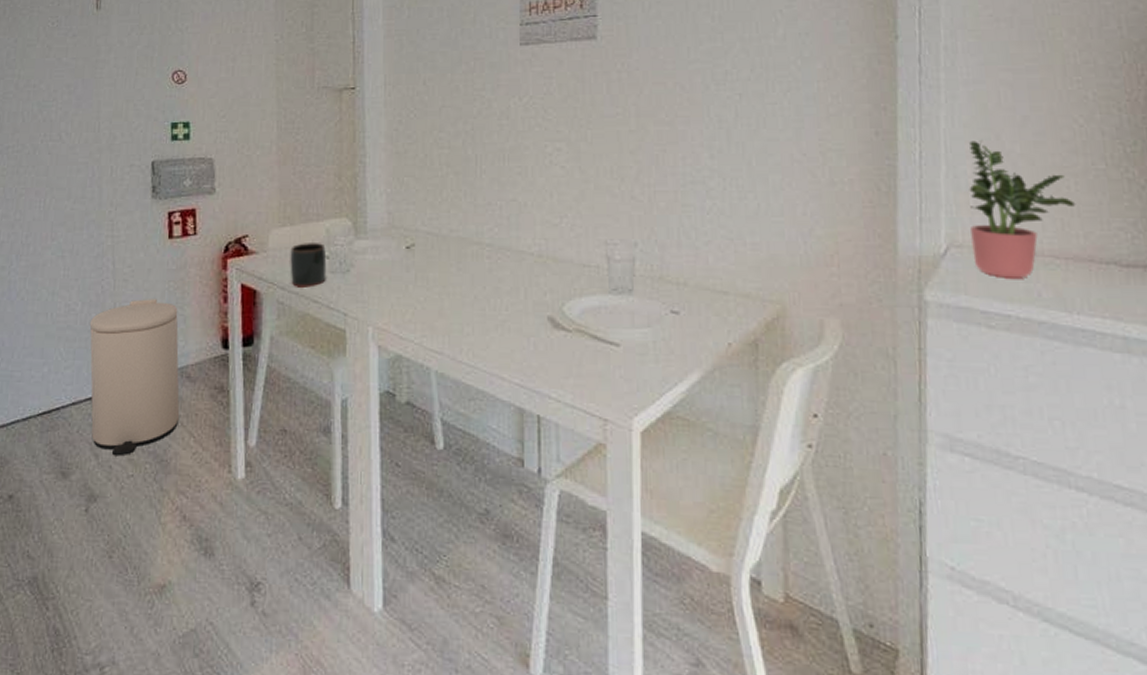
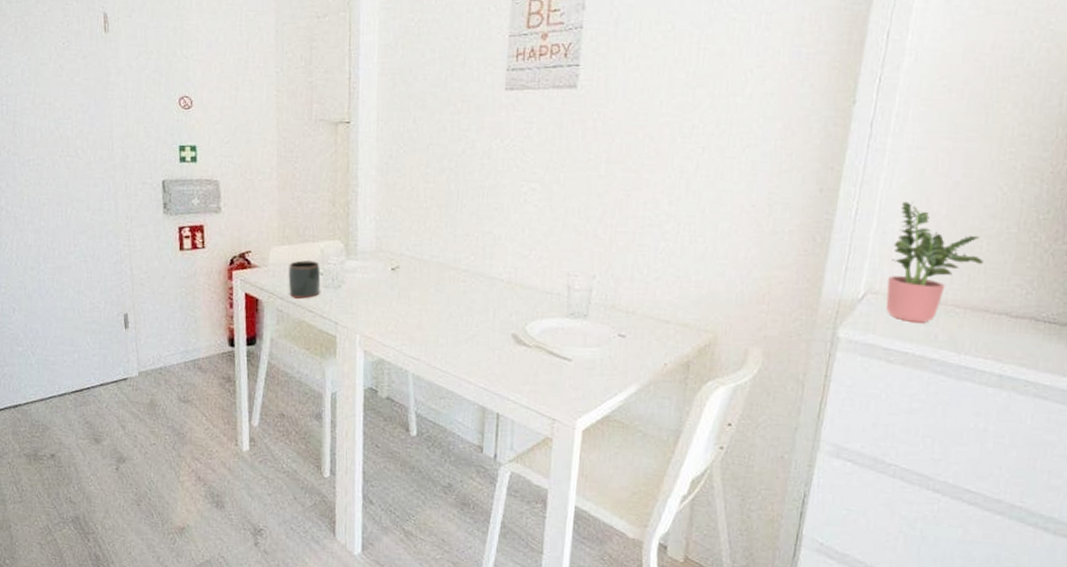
pedal bin: present [89,299,180,457] -> none [112,301,193,429]

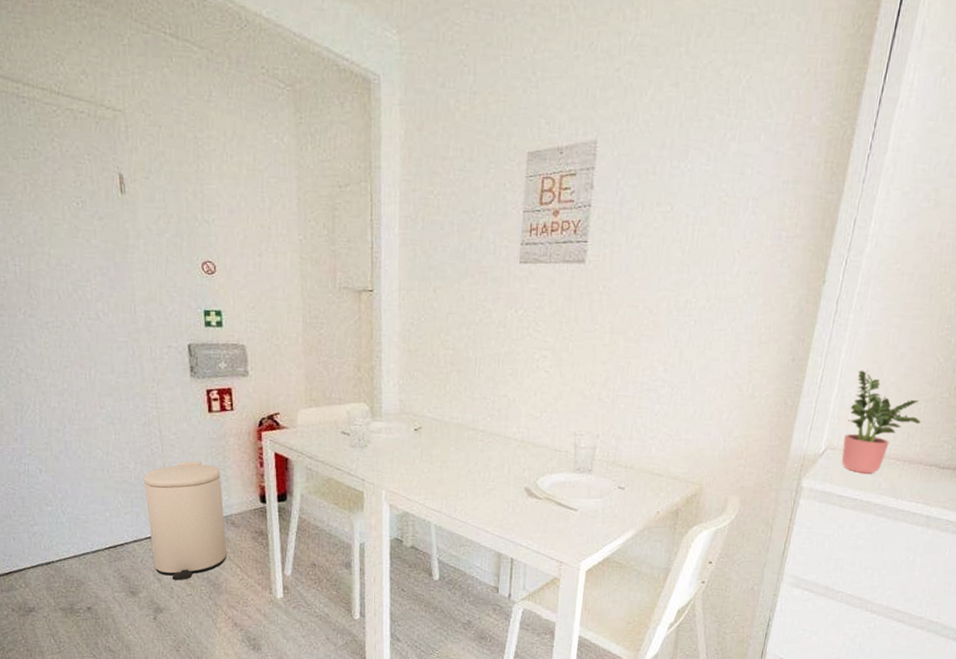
pedal bin: none [112,301,193,429] -> present [143,461,227,581]
mug: present [288,260,321,300] -> none [316,422,348,459]

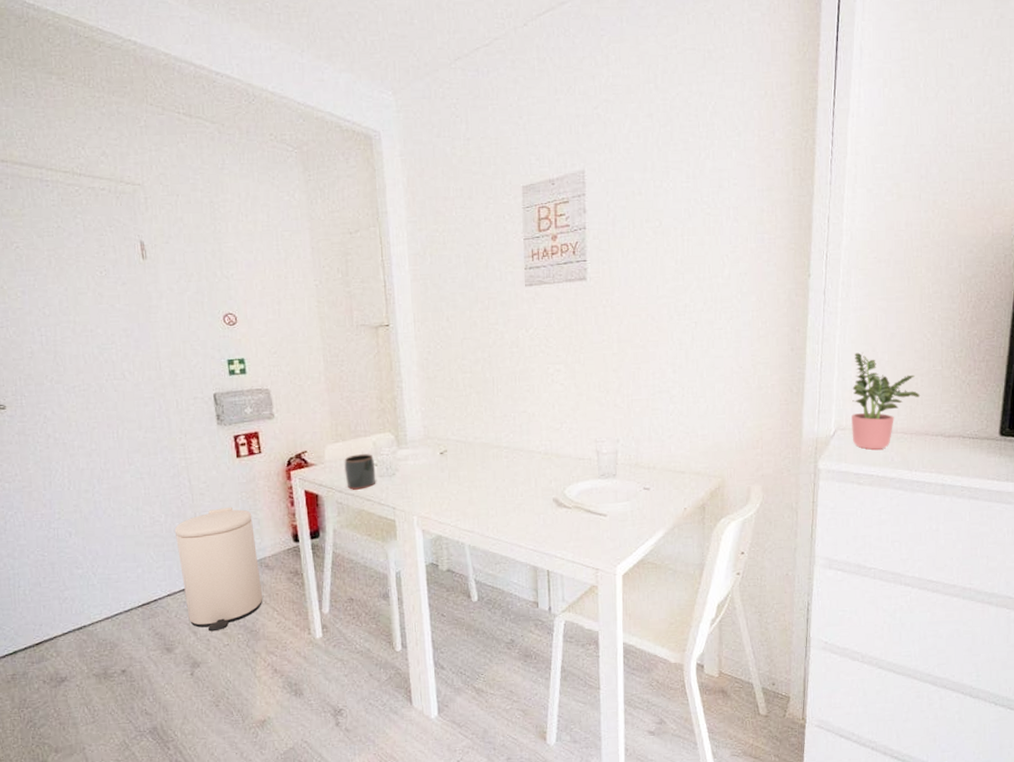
mug: none [316,422,348,459] -> present [344,454,376,491]

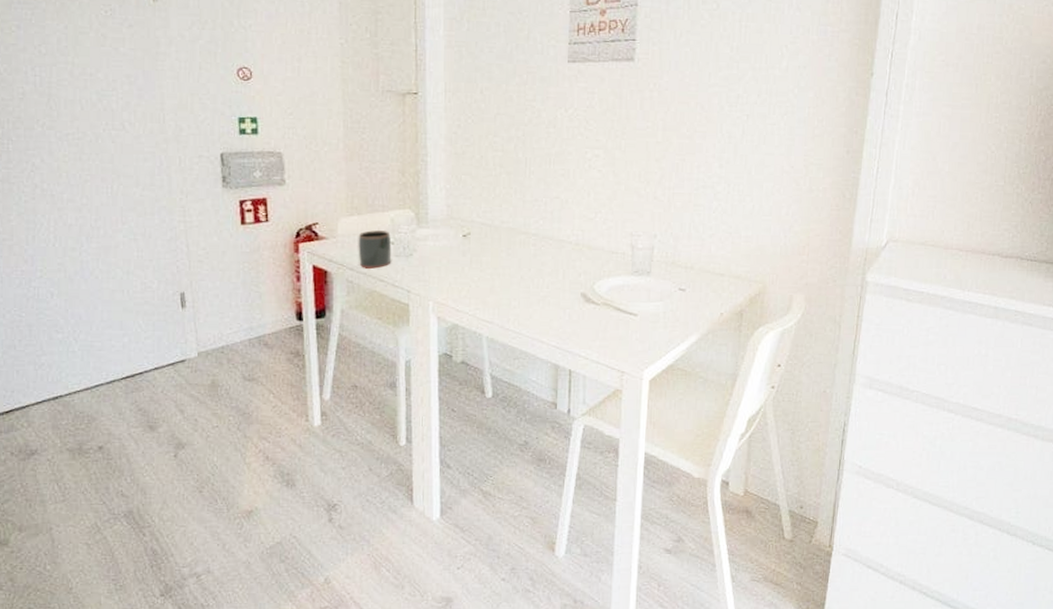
pedal bin: present [174,507,263,632] -> none [167,278,259,411]
potted plant: present [851,352,921,450] -> none [904,160,980,265]

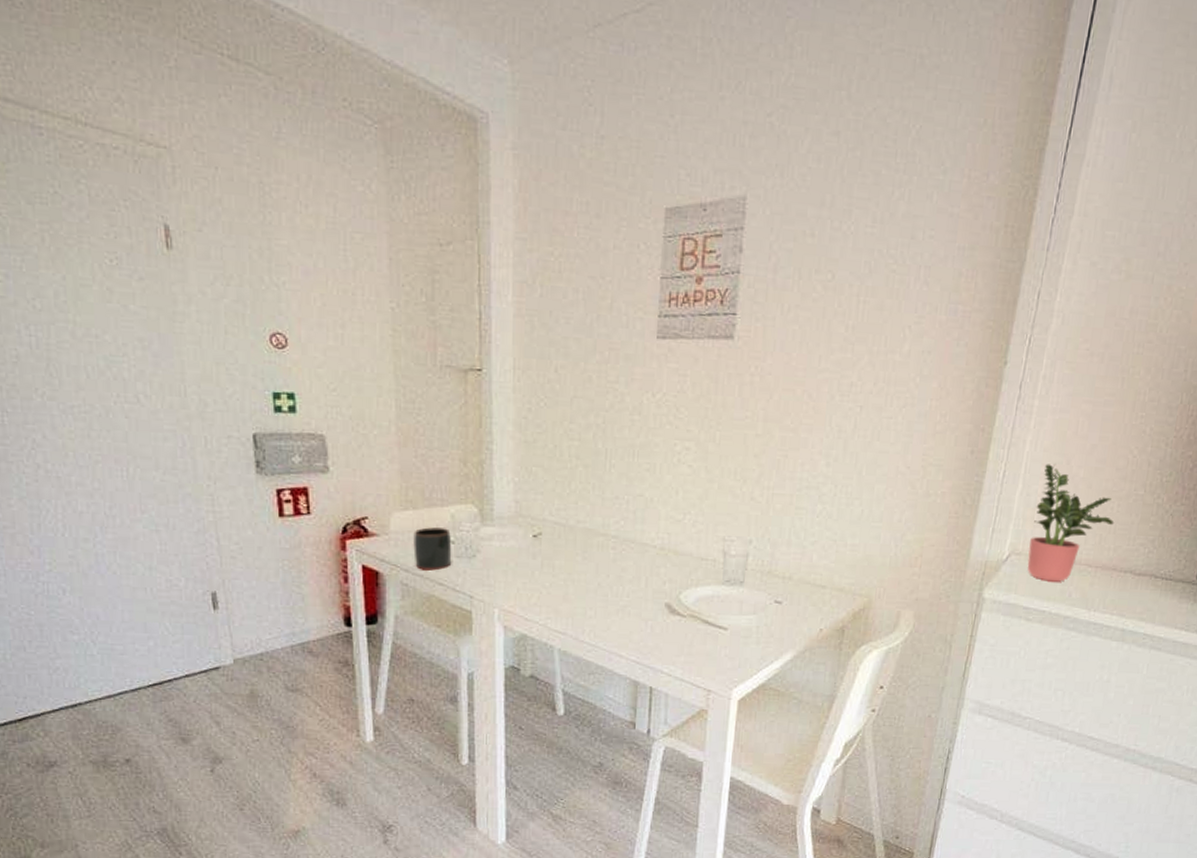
potted plant: none [904,160,980,265] -> present [1027,464,1115,582]

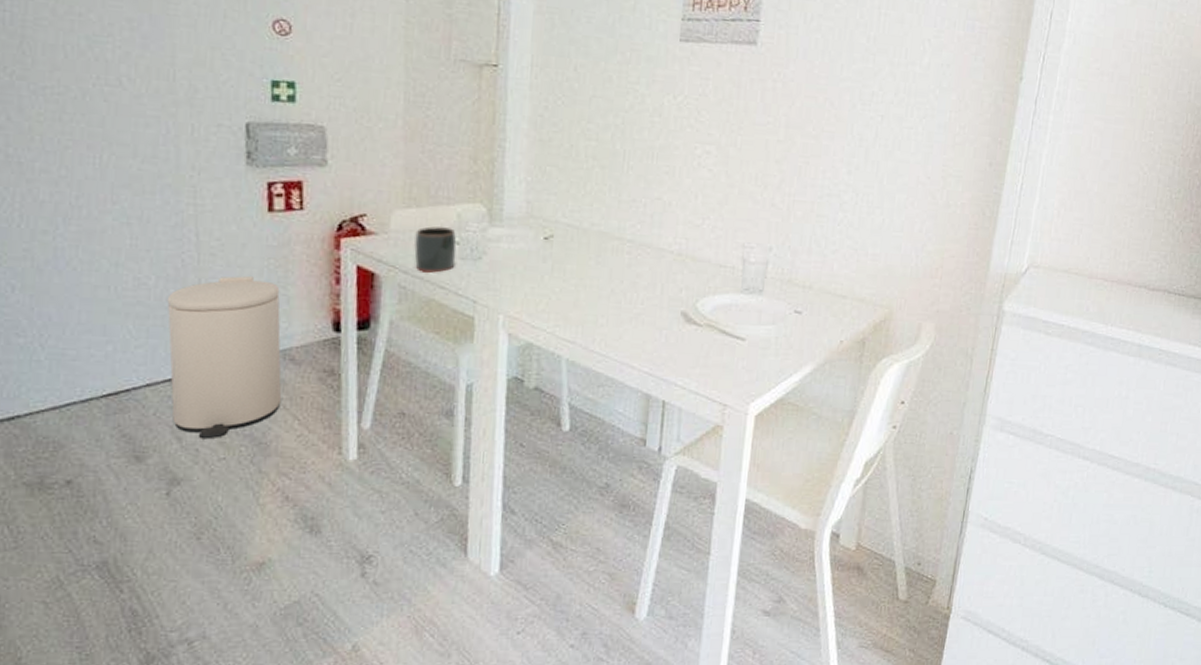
pedal bin: none [196,577,304,724] -> present [167,276,282,440]
potted plant: present [1027,464,1115,582] -> none [1045,178,1128,296]

